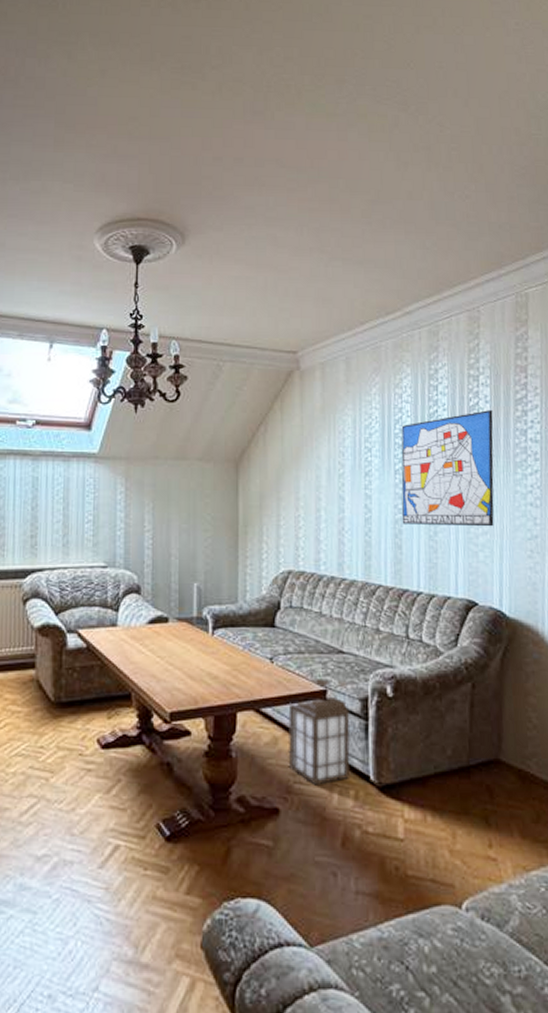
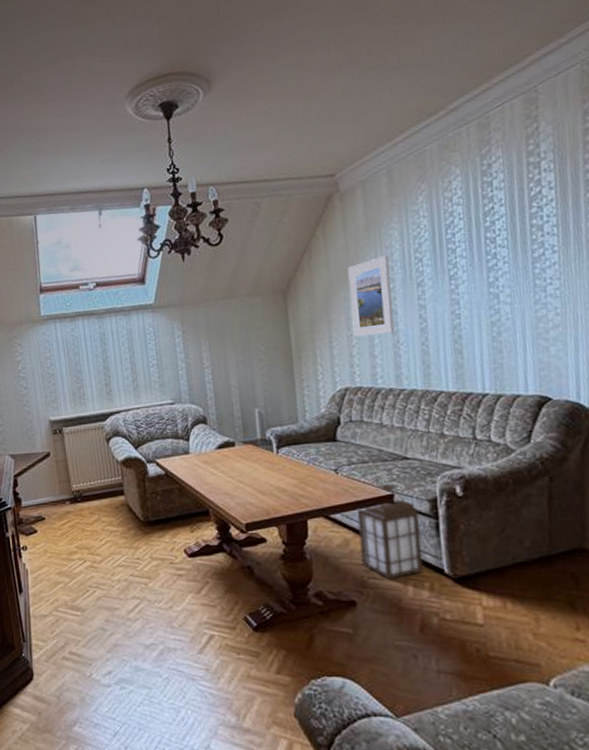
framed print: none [301,440,341,519] -> present [347,255,394,337]
wall art: present [401,410,494,527] -> none [453,196,567,329]

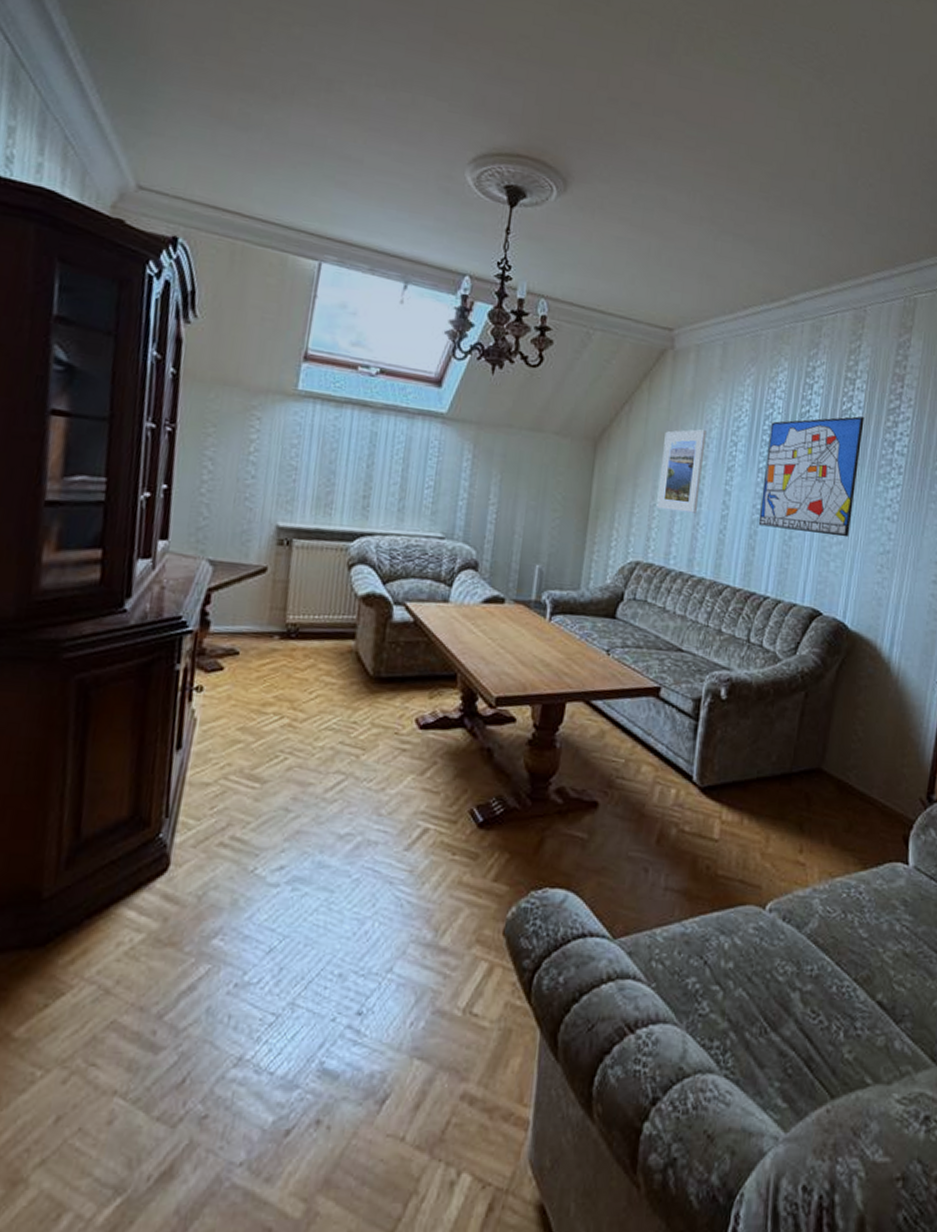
lantern: present [356,483,423,580] -> none [613,674,681,782]
wall art: none [453,196,567,329] -> present [758,416,864,538]

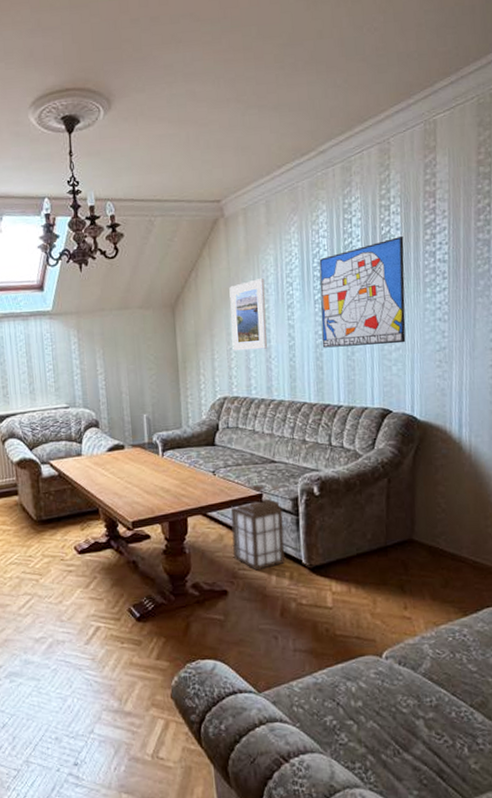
lantern: none [613,674,681,782] -> present [230,484,285,571]

